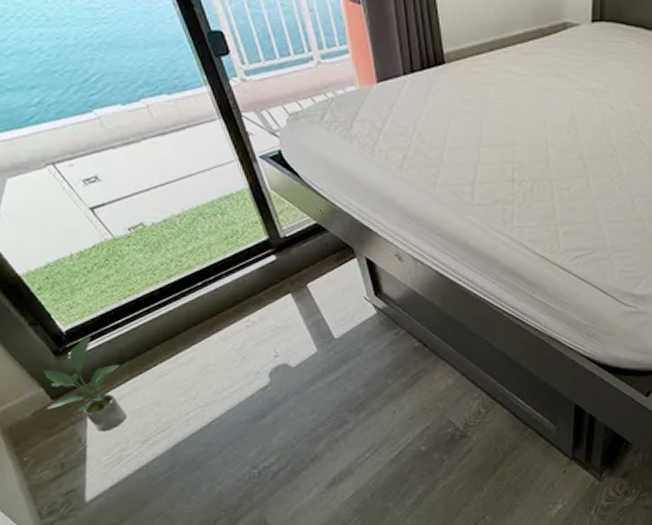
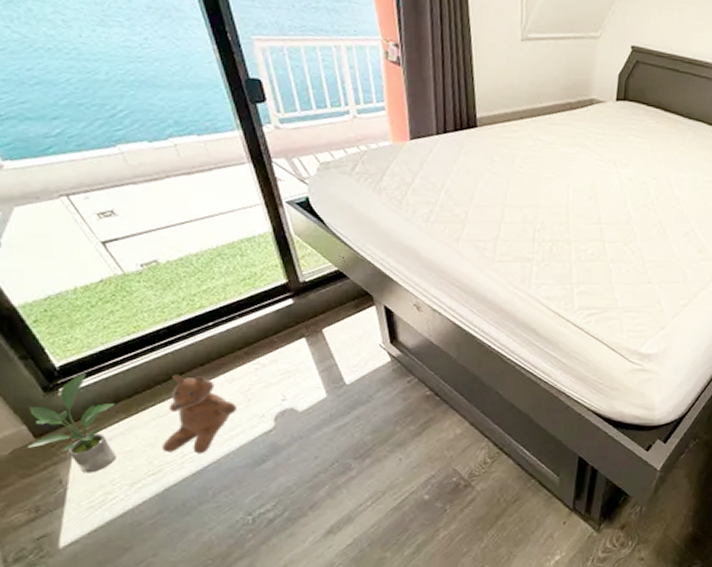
teddy bear: none [167,335,233,411] -> present [162,374,237,454]

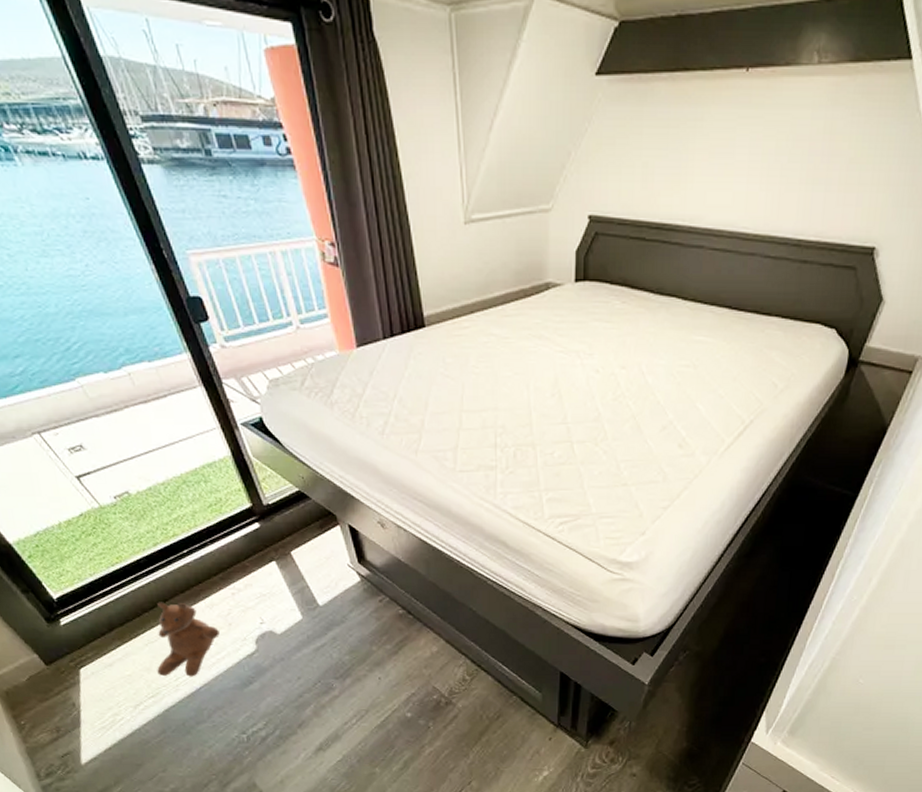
potted plant: present [28,372,116,473] -> none [37,603,118,697]

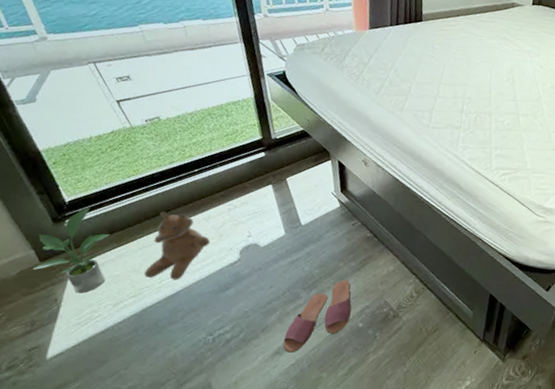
potted plant: none [37,603,118,697] -> present [33,207,111,294]
slippers: none [324,665,396,748] -> present [283,280,352,353]

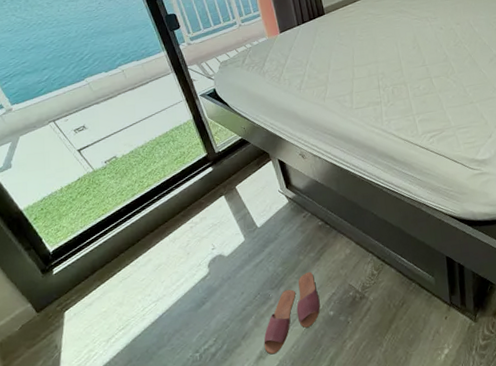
potted plant: present [33,207,111,294] -> none [32,252,95,336]
teddy bear: present [144,211,210,280] -> none [128,241,180,308]

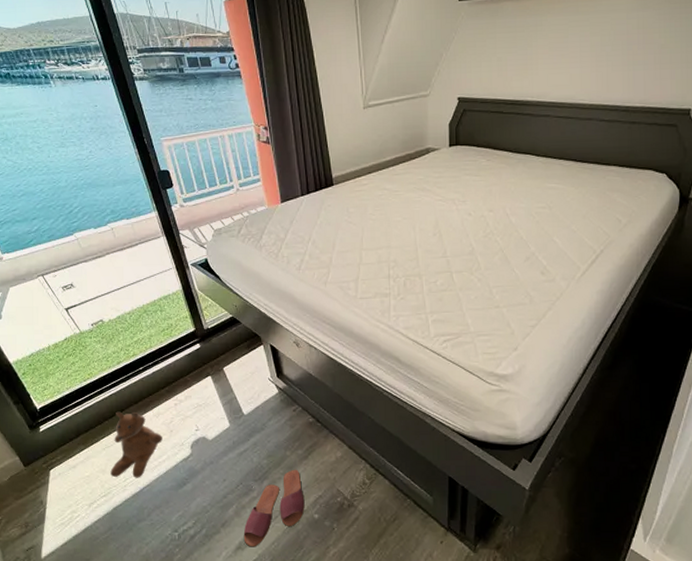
teddy bear: none [128,241,180,308] -> present [110,411,162,478]

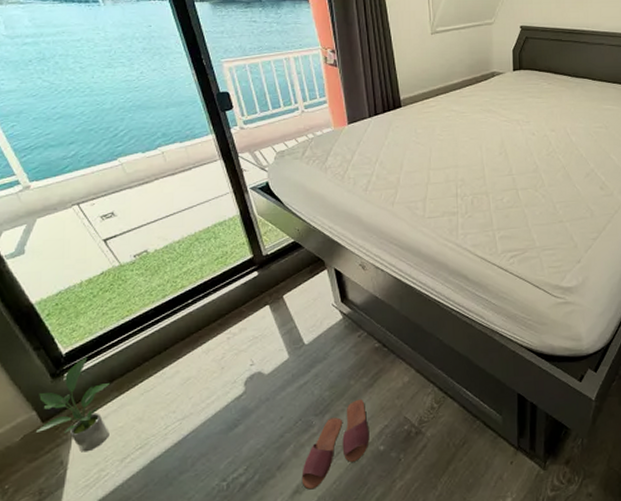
potted plant: none [20,412,79,495] -> present [36,356,111,452]
teddy bear: present [110,411,162,478] -> none [149,350,212,425]

